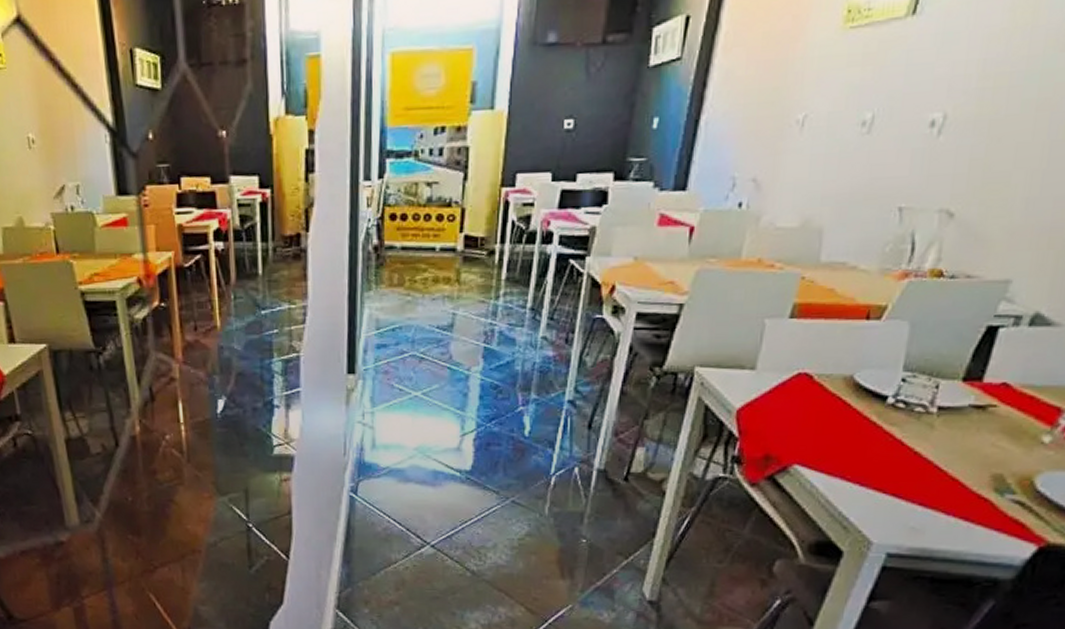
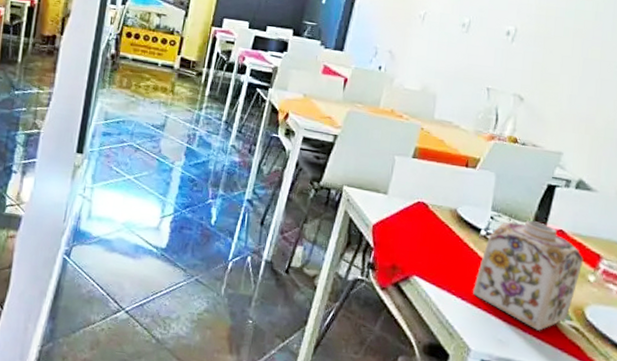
decorative jar: none [876,377,1036,511] -> present [473,220,584,331]

